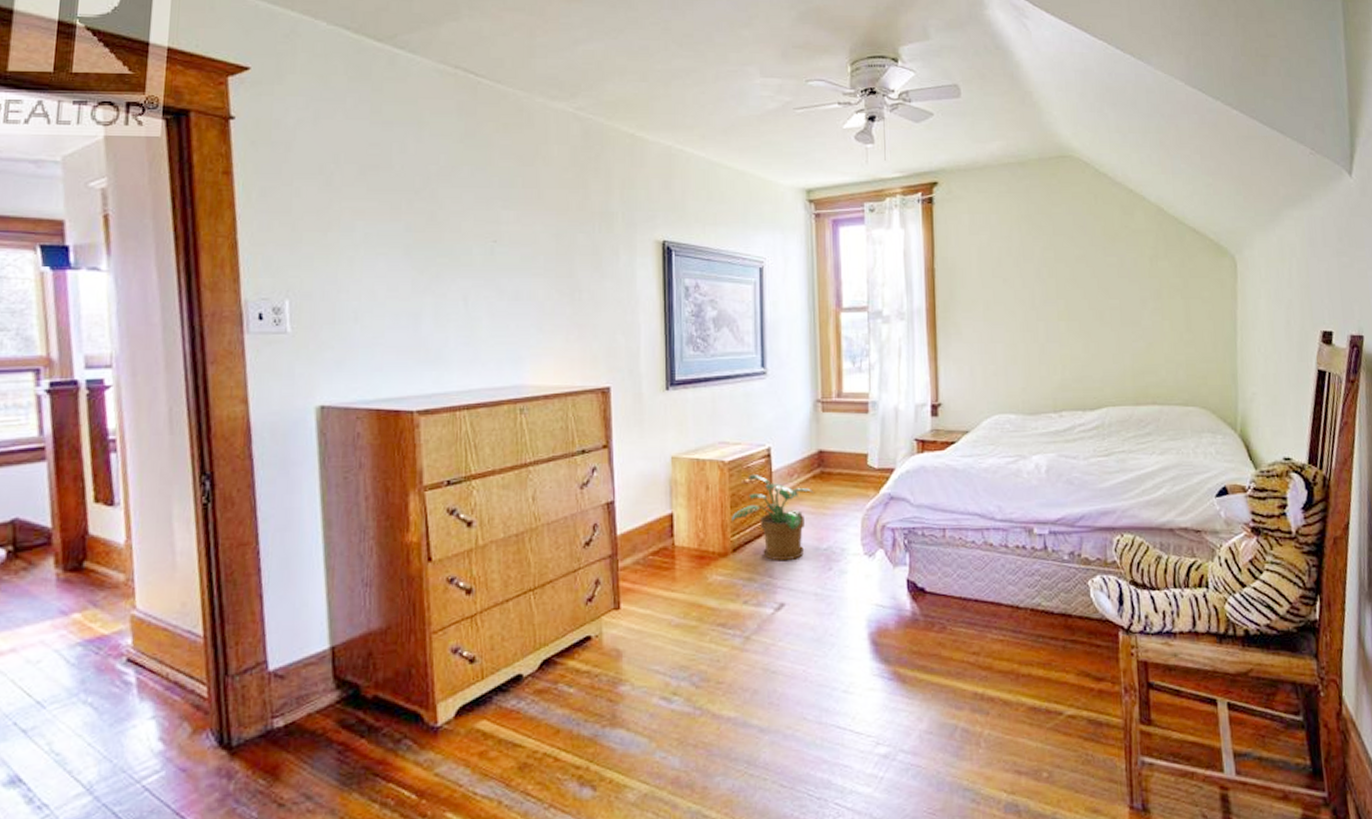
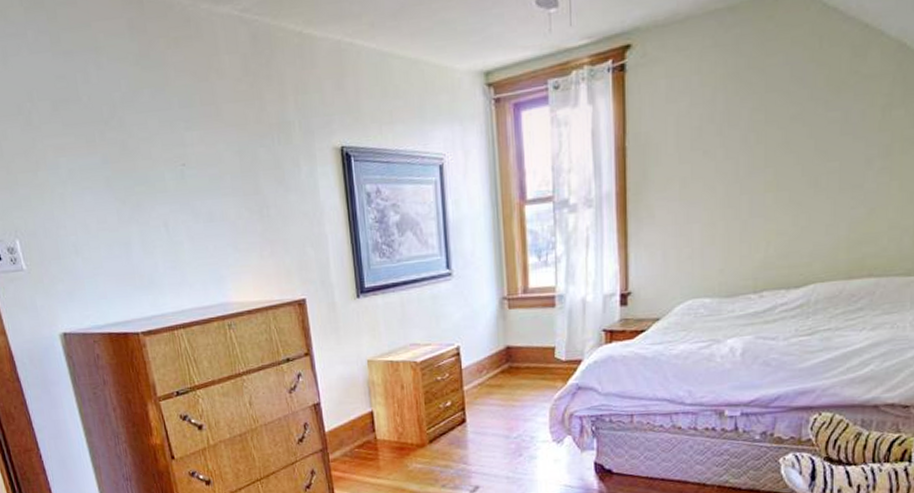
potted plant: present [732,475,814,561] -> none [426,372,503,450]

